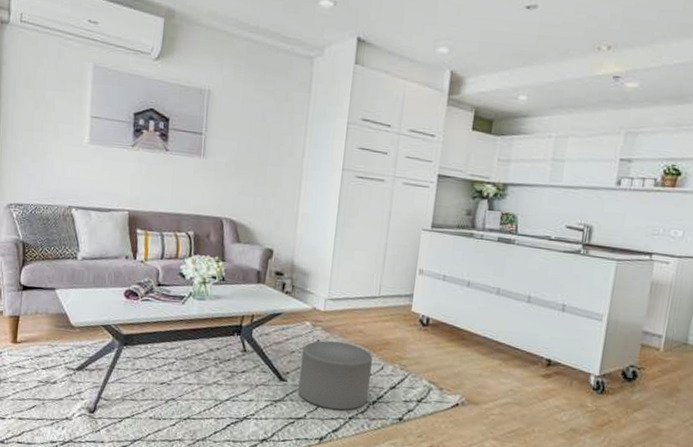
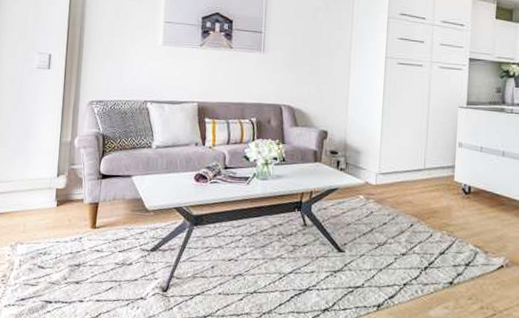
pouf: present [298,340,373,411] -> none [355,212,422,277]

